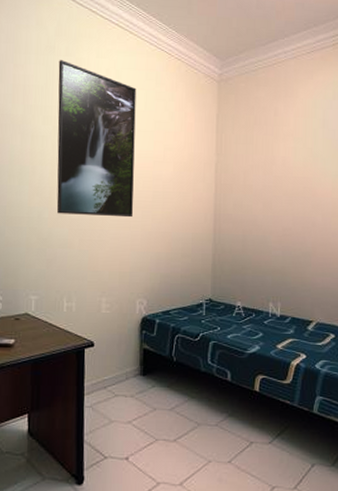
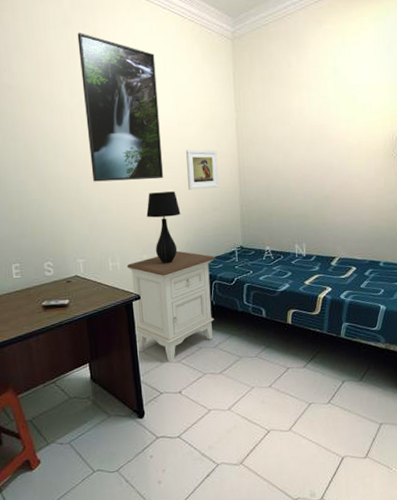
nightstand: none [82,296,181,423] -> present [126,250,216,363]
table lamp: none [110,231,148,309] -> present [146,191,181,263]
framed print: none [157,190,193,233] -> present [185,149,219,190]

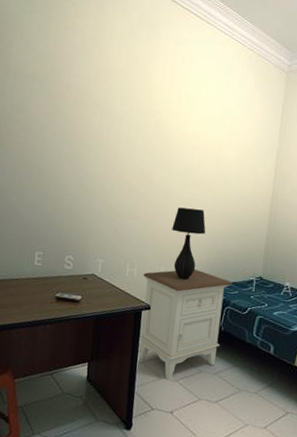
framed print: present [77,33,164,182] -> none [127,46,209,196]
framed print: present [185,149,219,190] -> none [217,172,253,214]

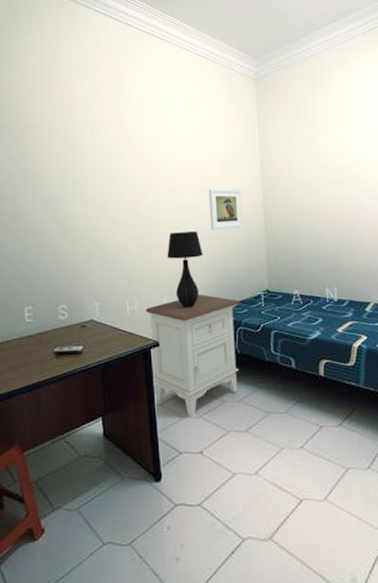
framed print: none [217,172,253,214] -> present [208,188,243,230]

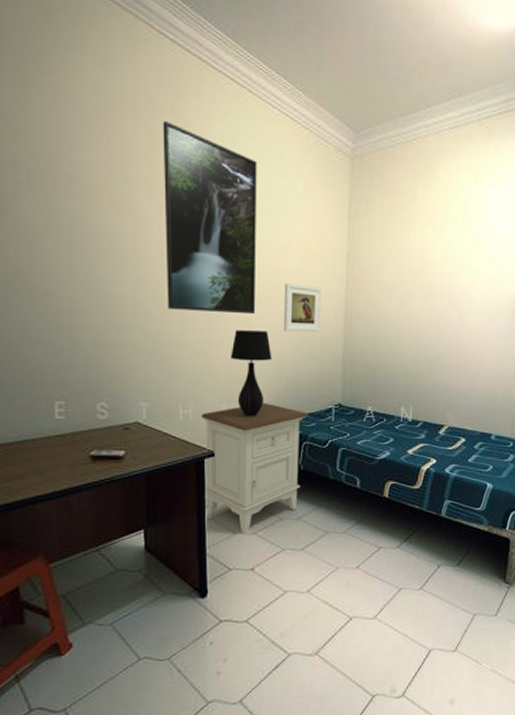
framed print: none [101,74,186,221] -> present [163,121,257,315]

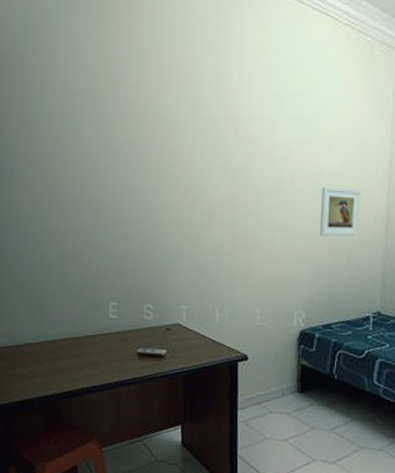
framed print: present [163,121,257,315] -> none [207,38,296,220]
nightstand: present [200,402,309,534] -> none [235,308,344,440]
table lamp: present [231,330,272,416] -> none [265,235,307,322]

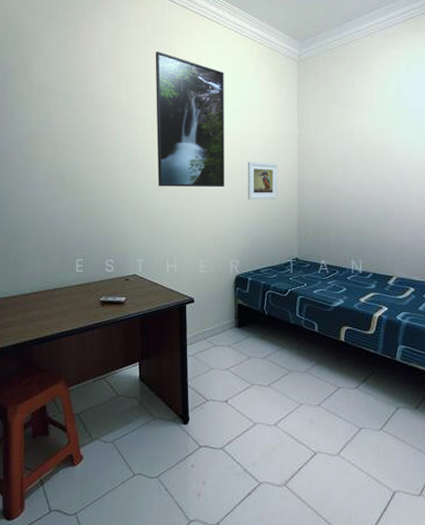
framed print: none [207,38,296,220] -> present [155,51,225,188]

